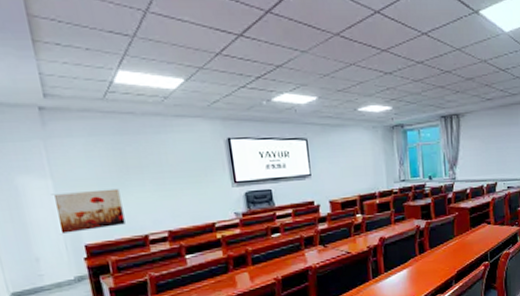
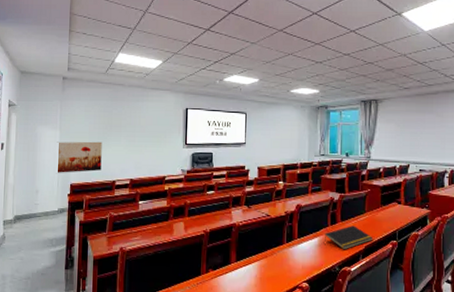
notepad: none [414,252,464,278] -> present [325,225,373,250]

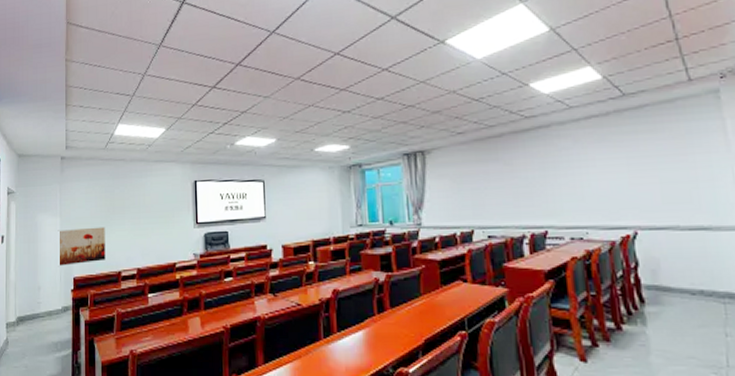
notepad: present [325,225,373,250] -> none [371,313,434,346]

